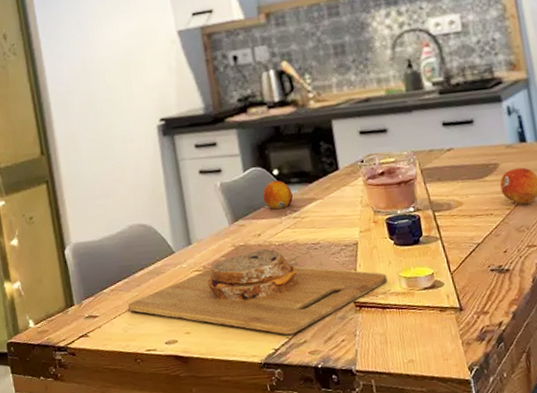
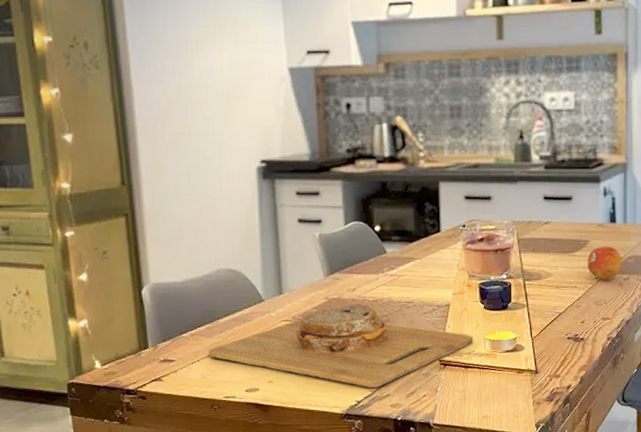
fruit: present [262,180,293,210] -> none [362,237,392,266]

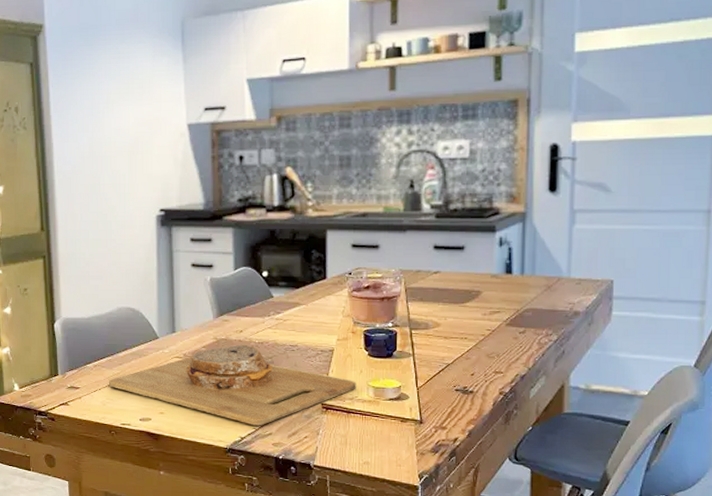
fruit: present [587,246,623,281] -> none [479,297,519,333]

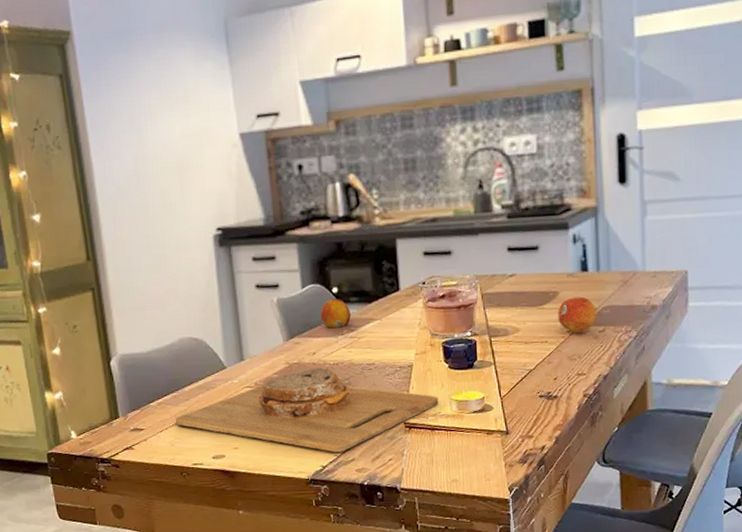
fruit: none [249,282,278,309] -> present [320,299,351,328]
fruit: none [479,297,519,333] -> present [558,296,597,334]

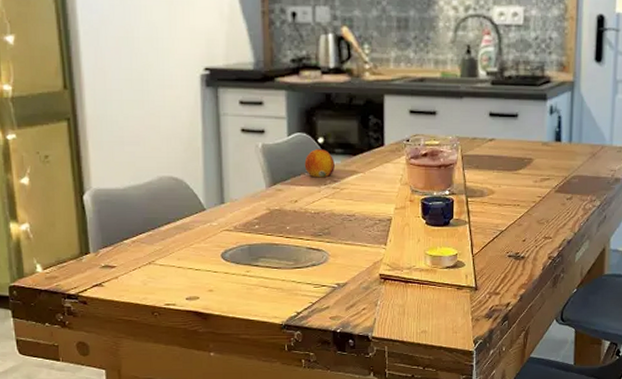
cutting board: present [176,367,439,453] -> none [150,215,414,300]
fruit: present [558,296,597,334] -> none [531,165,566,200]

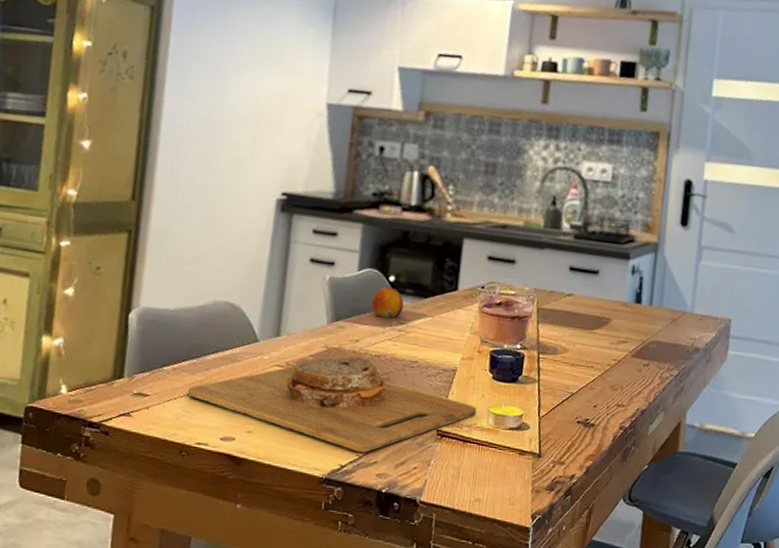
cutting board: none [150,215,414,300] -> present [188,356,477,453]

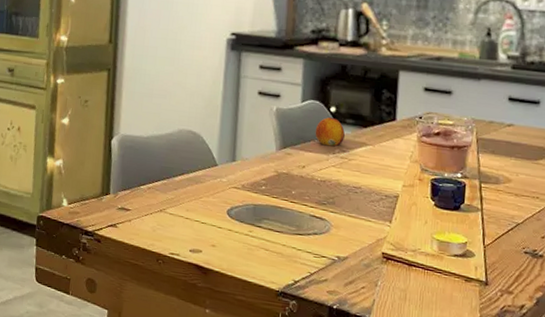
cutting board: present [188,356,477,453] -> none [161,180,420,271]

